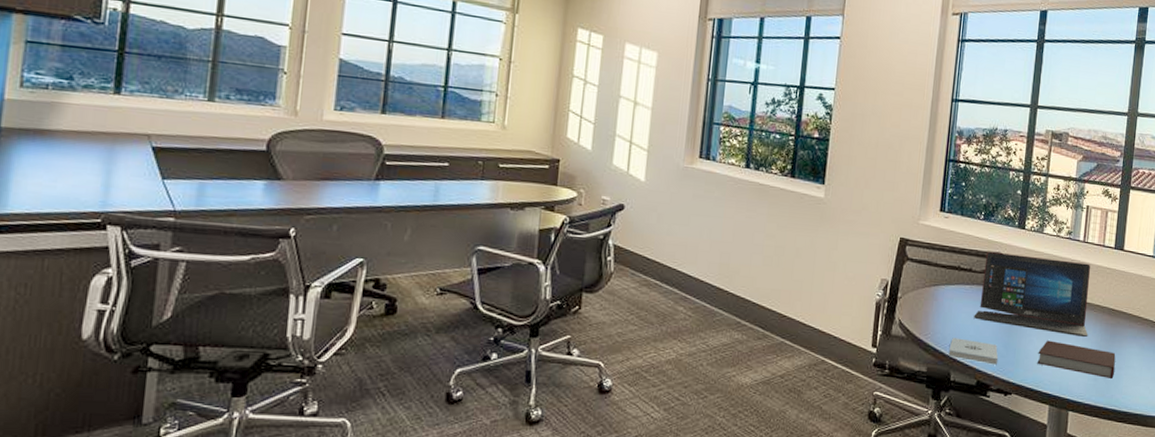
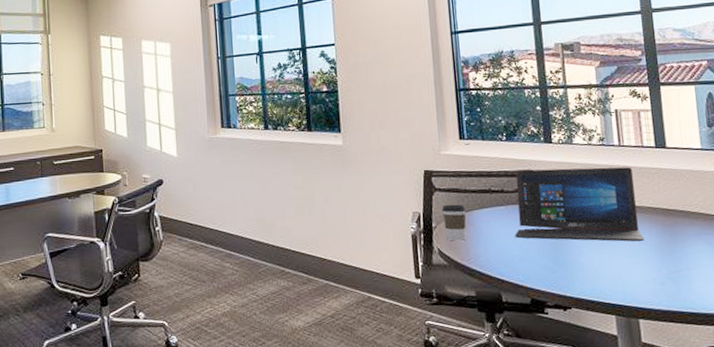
coffee cup: none [909,276,933,315] -> present [441,204,467,241]
notepad: present [948,338,999,365] -> none [495,259,550,281]
notebook: present [1037,340,1116,378] -> none [592,249,683,281]

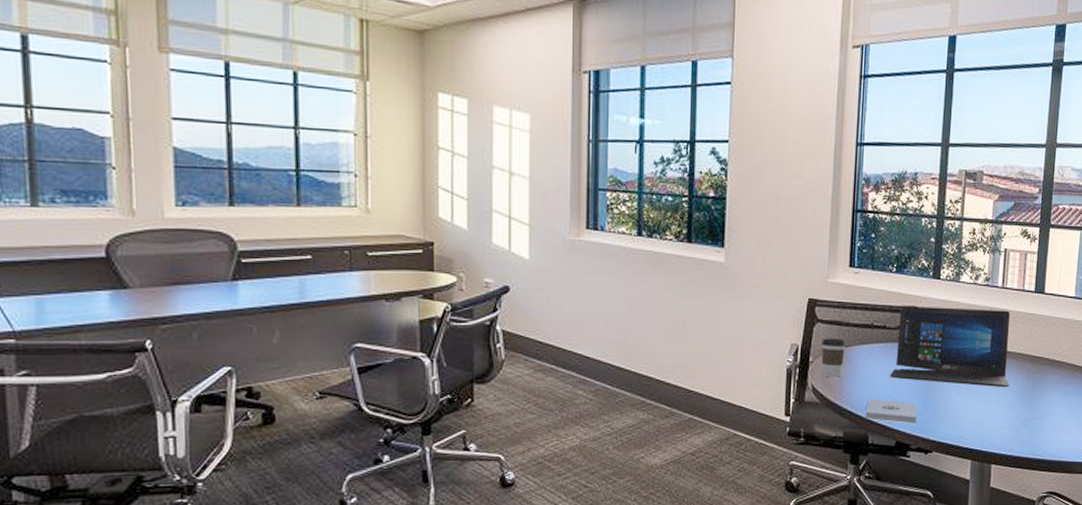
notepad: none [495,259,550,281] -> present [865,399,917,424]

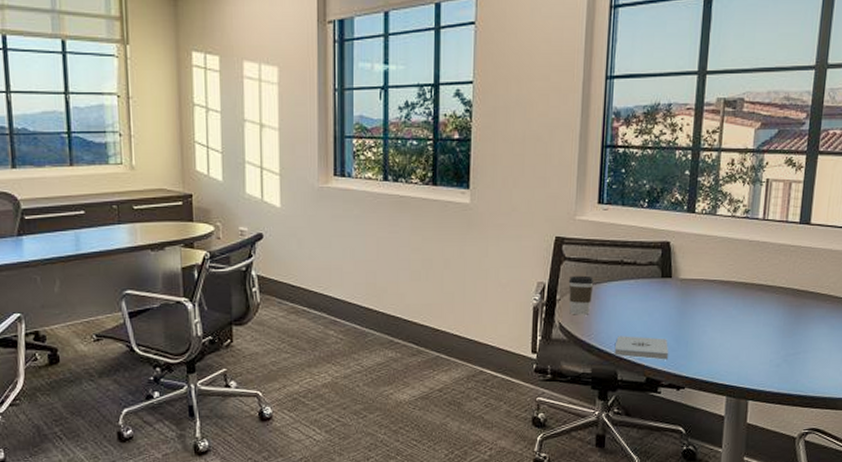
laptop: present [890,305,1010,387] -> none [640,240,771,322]

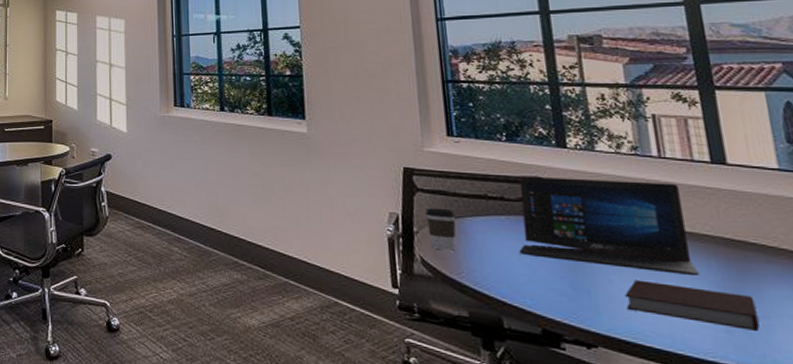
notepad: present [614,336,669,360] -> none [493,277,568,310]
laptop: none [640,240,771,322] -> present [519,175,700,275]
notebook: none [712,329,801,363] -> present [625,280,760,331]

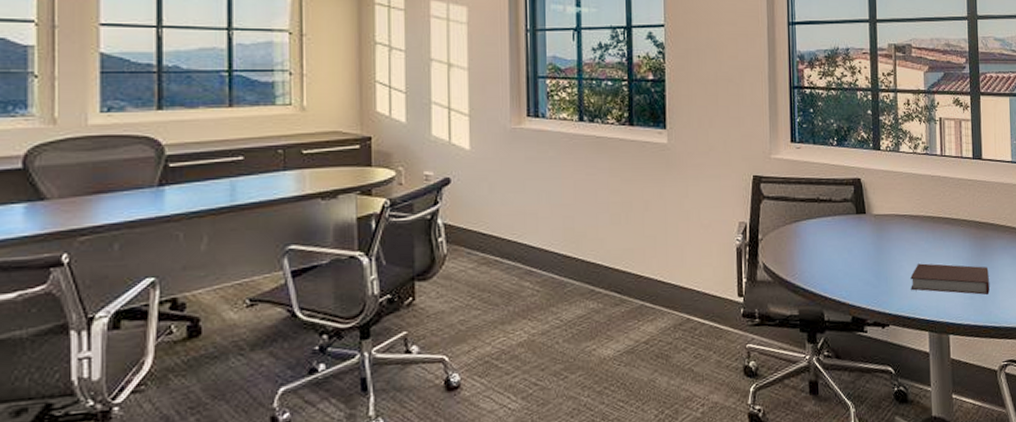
coffee cup: present [425,208,456,251] -> none [769,214,794,255]
laptop: present [519,175,700,275] -> none [840,177,958,255]

